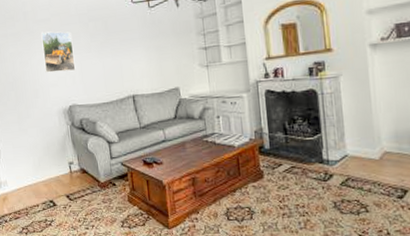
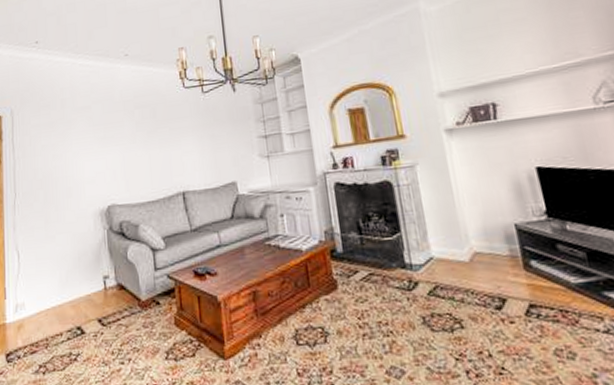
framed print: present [41,31,76,73] -> none [79,120,118,168]

